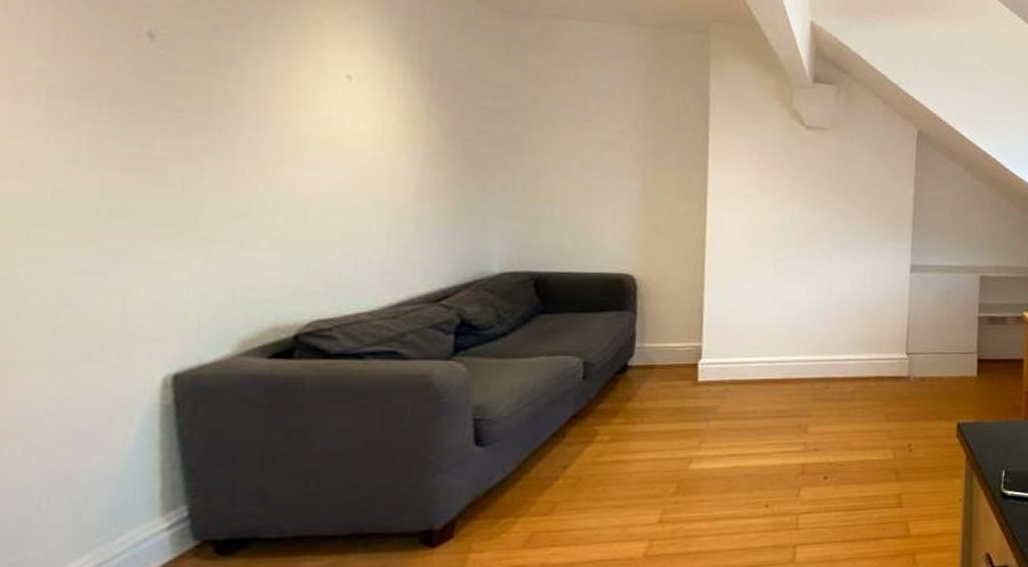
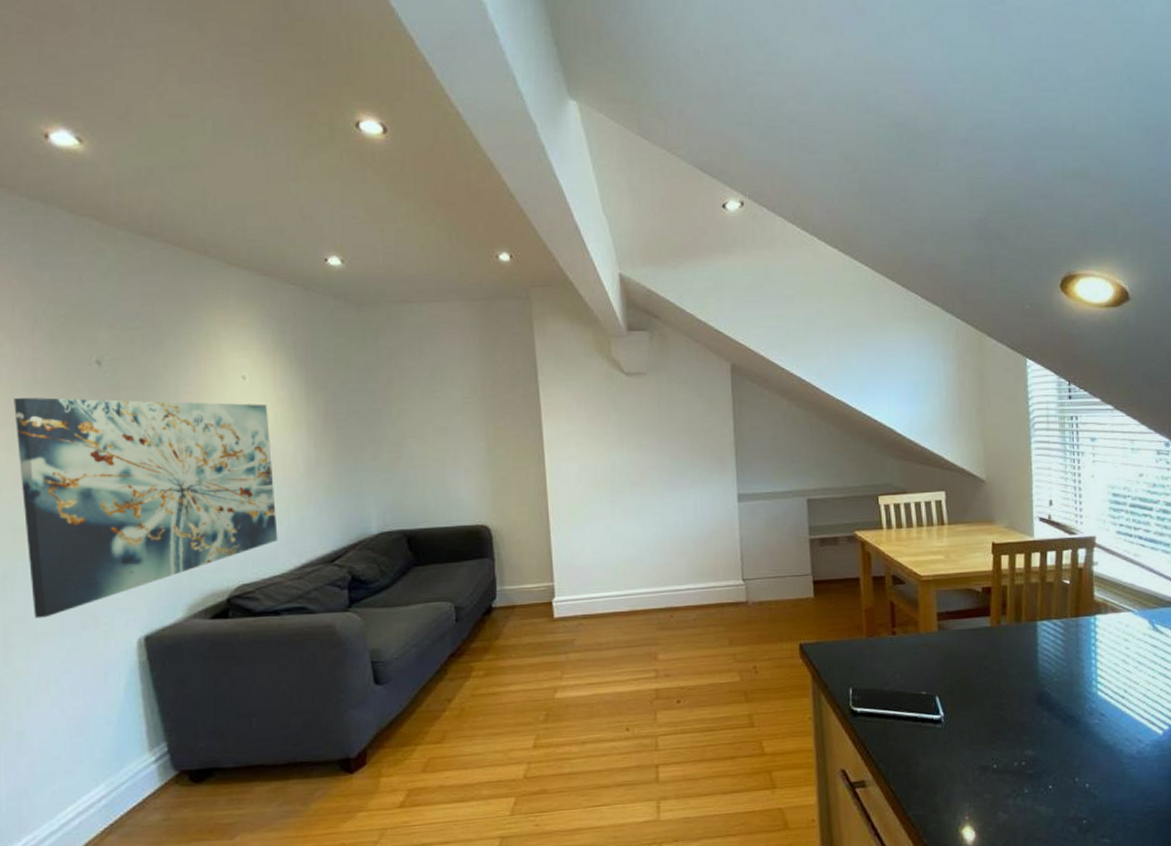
wall art: none [13,63,377,343] -> present [14,397,278,618]

